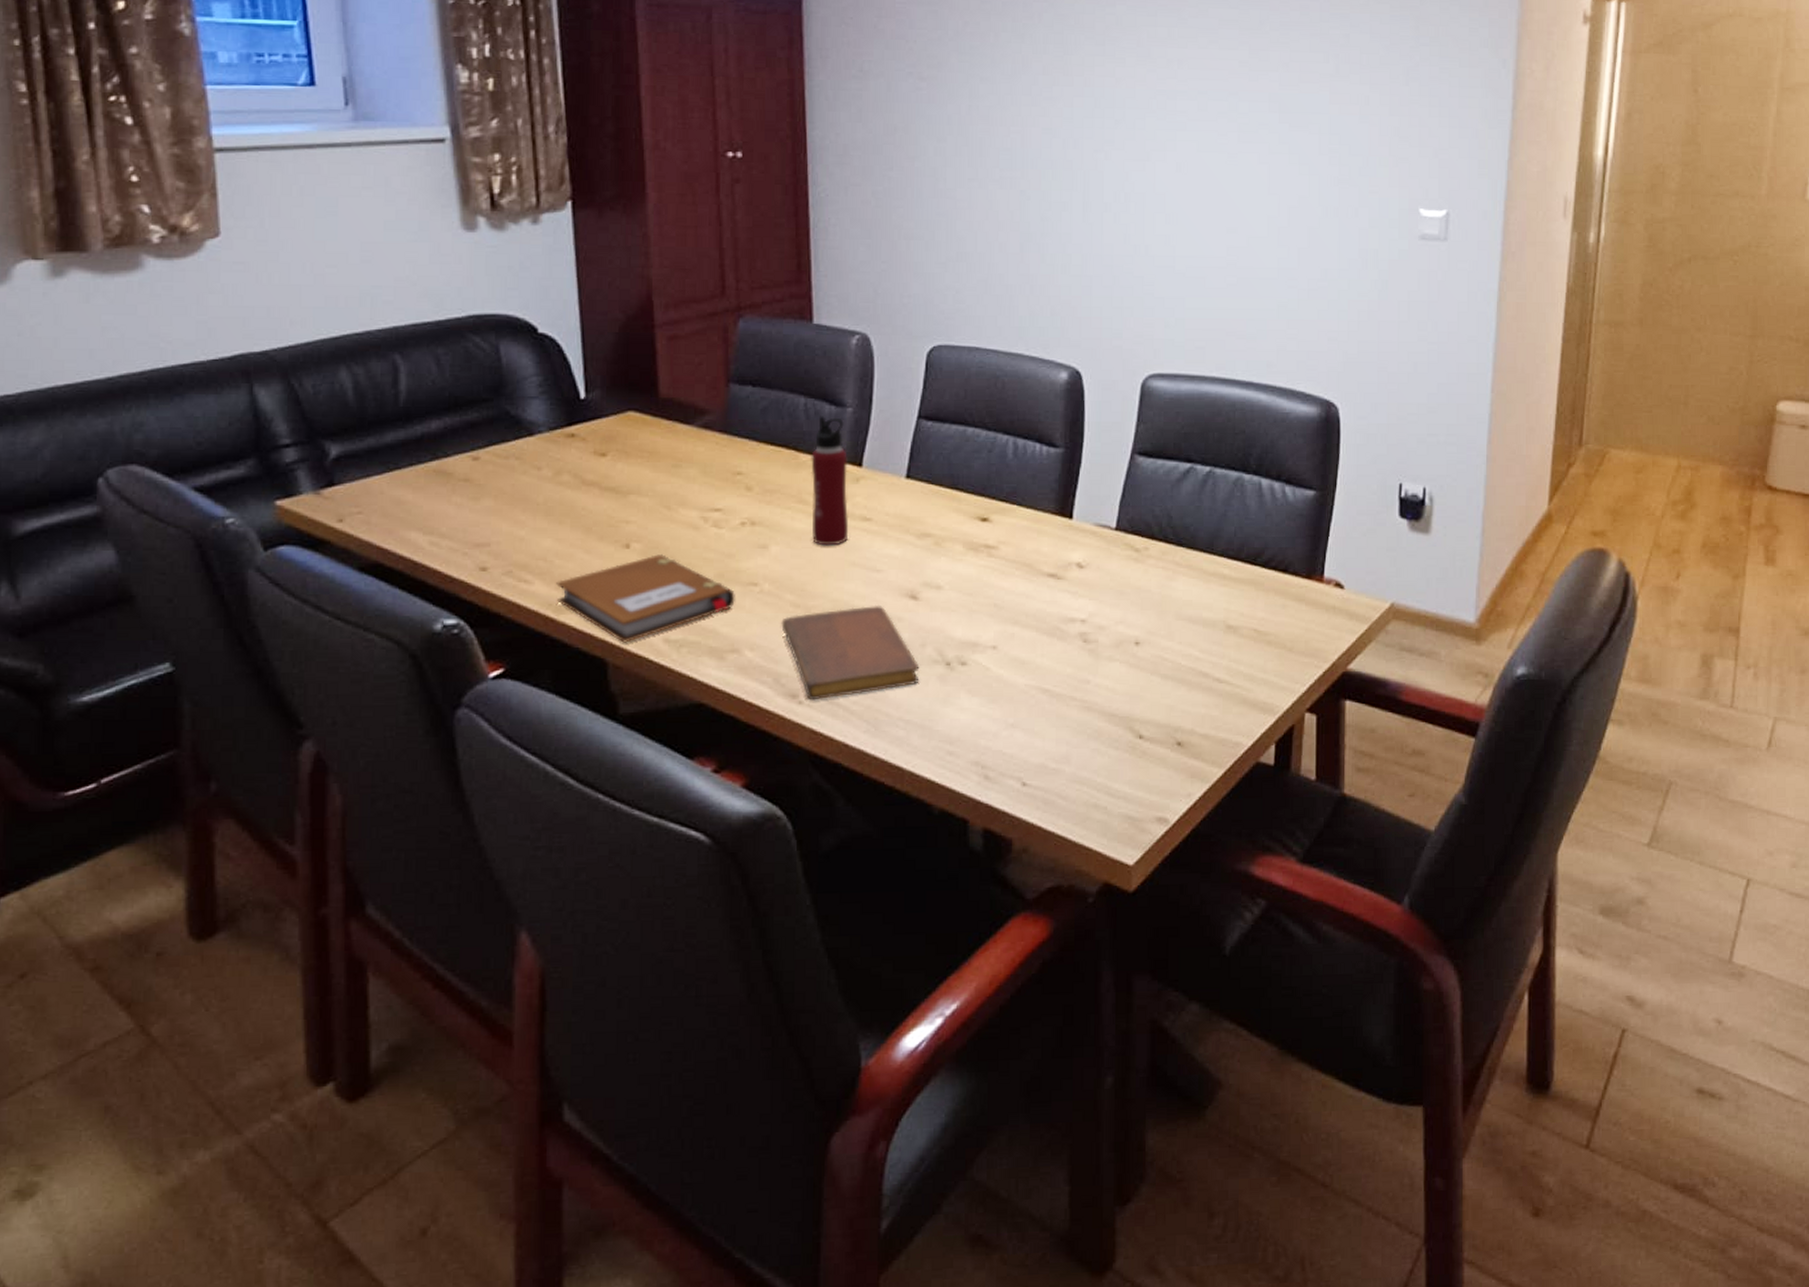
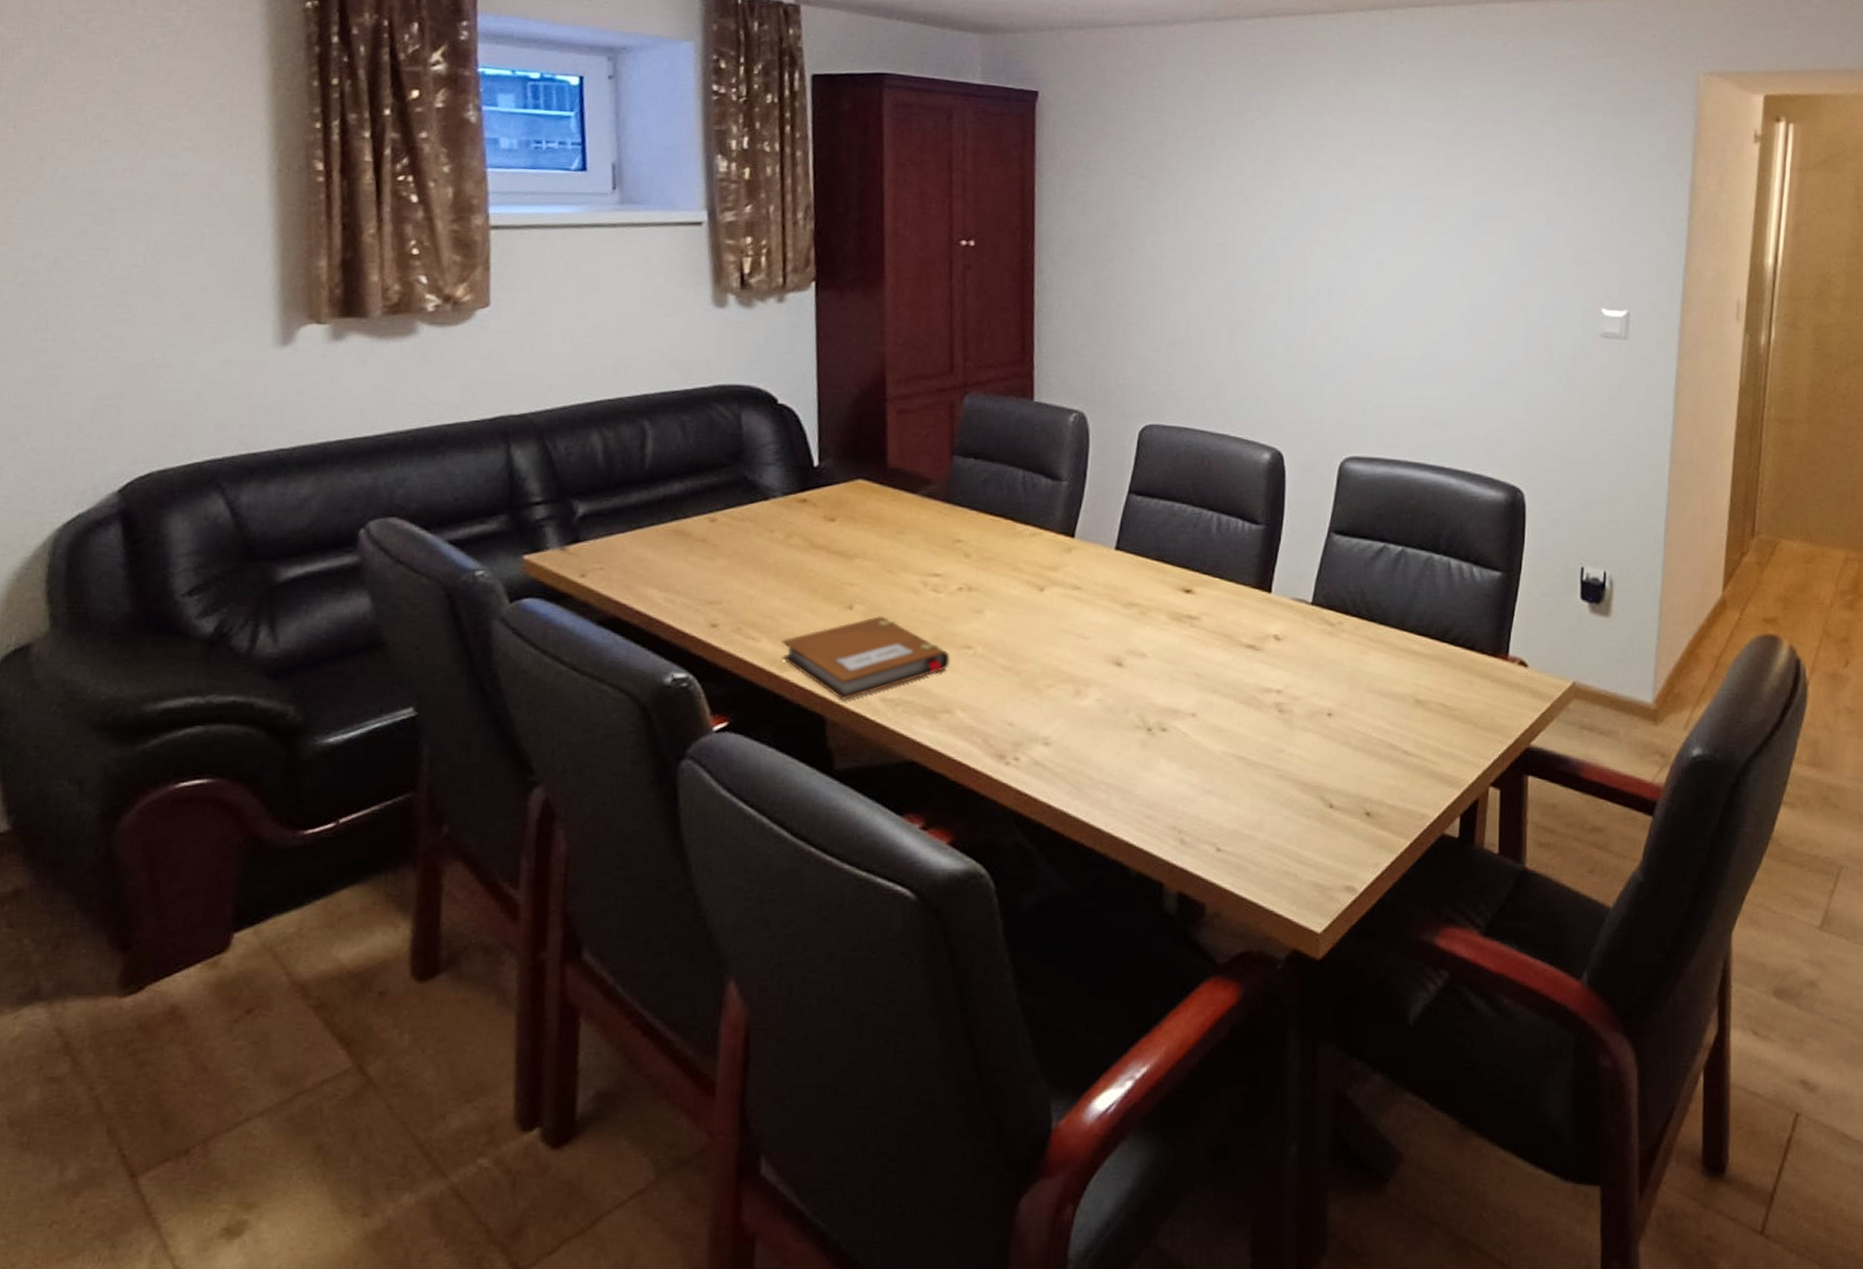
notebook: present [781,604,920,701] -> none [992,670,1122,762]
water bottle: present [811,416,849,546] -> none [1025,488,1061,613]

